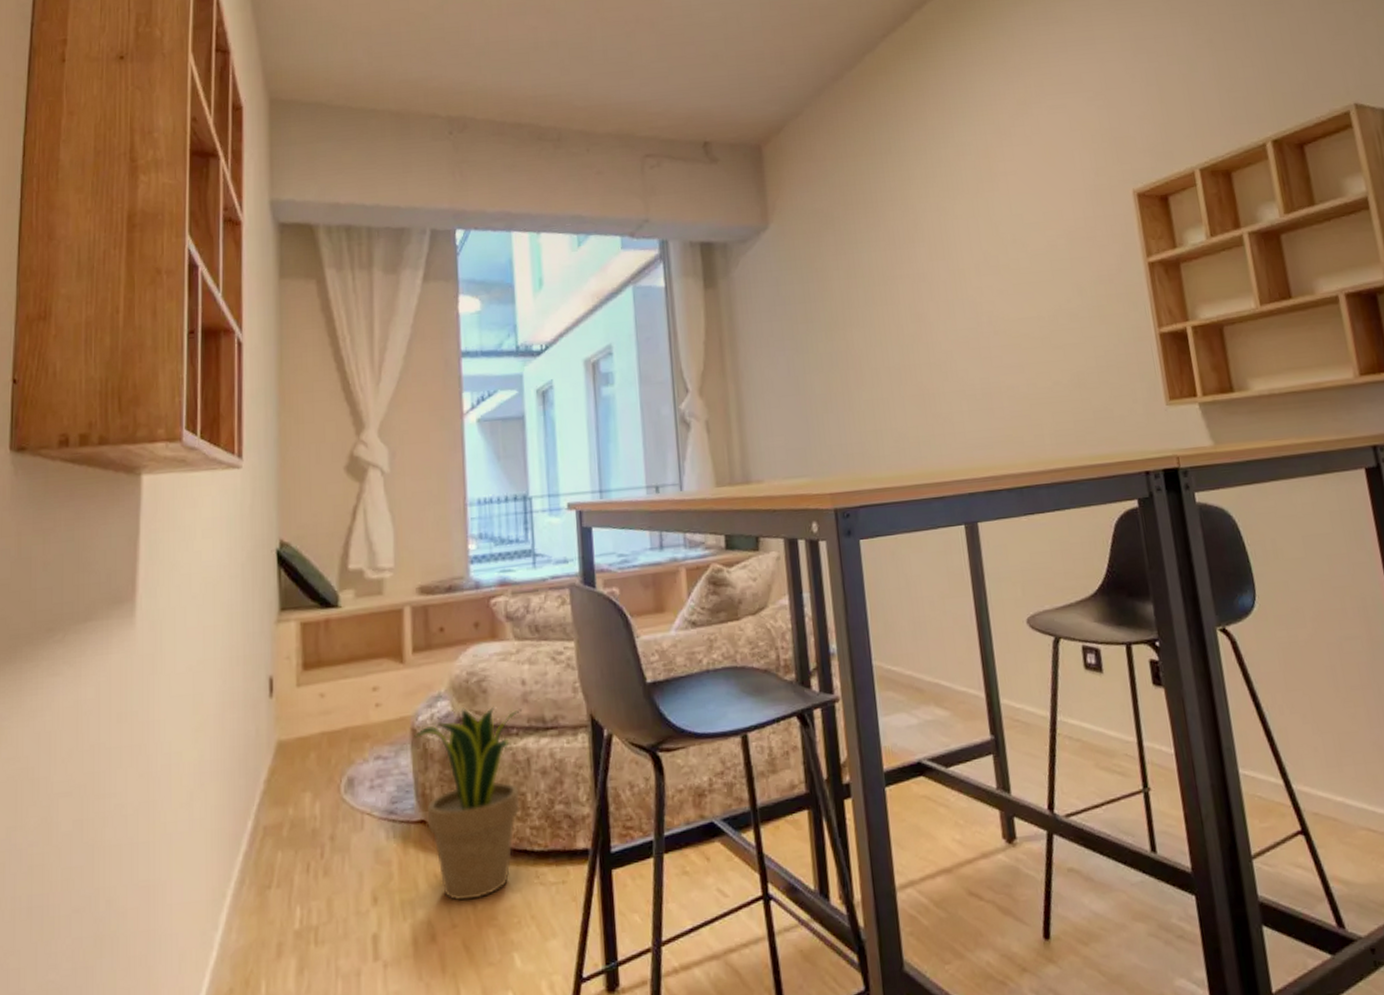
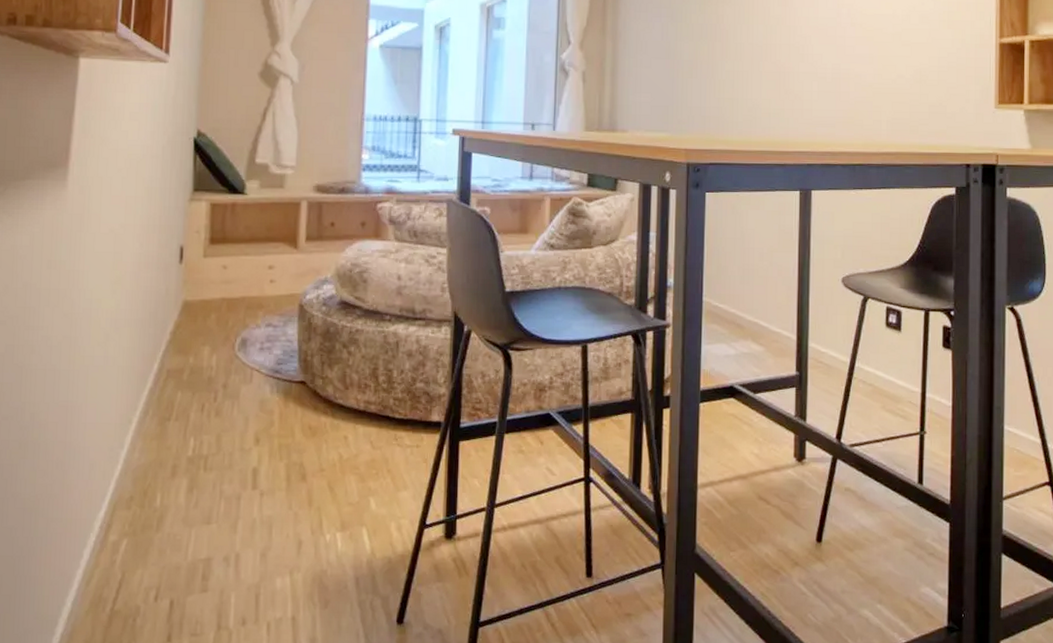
potted plant: present [414,706,521,901] -> none [301,292,395,451]

